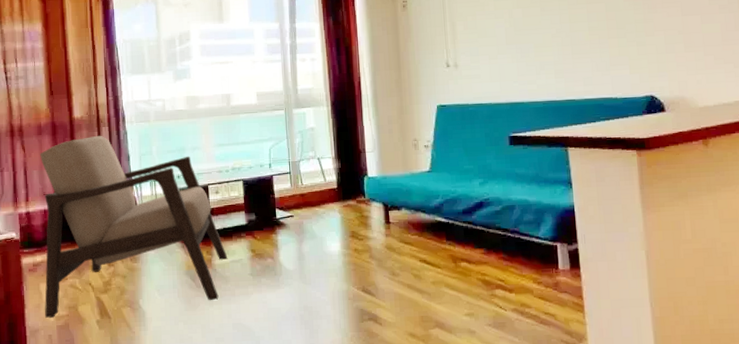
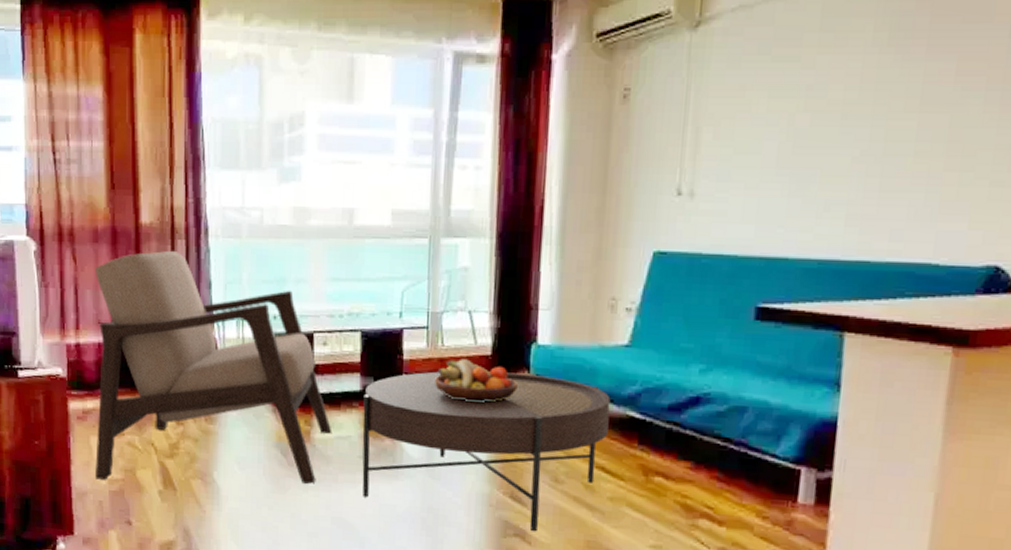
coffee table: none [249,198,425,315] -> present [362,371,611,532]
fruit bowl: none [299,192,358,224] -> present [435,359,518,403]

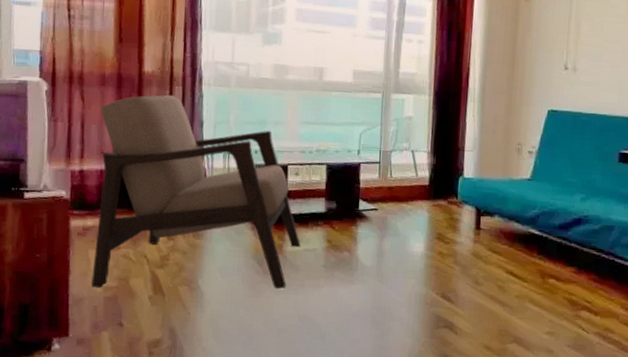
coffee table: present [362,371,611,532] -> none [324,197,517,324]
fruit bowl: present [435,359,518,403] -> none [384,188,448,222]

